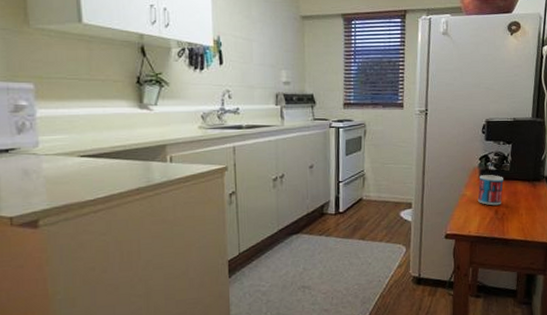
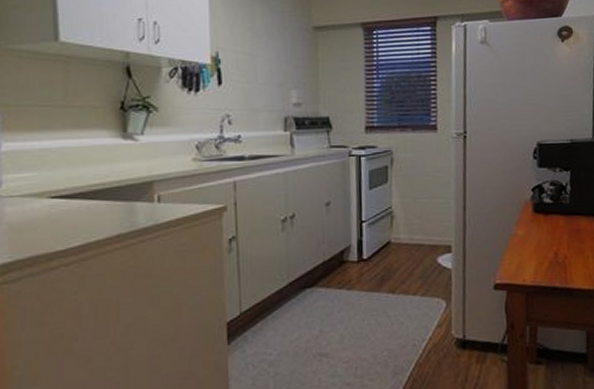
mug: present [477,175,504,206] -> none [532,209,563,247]

